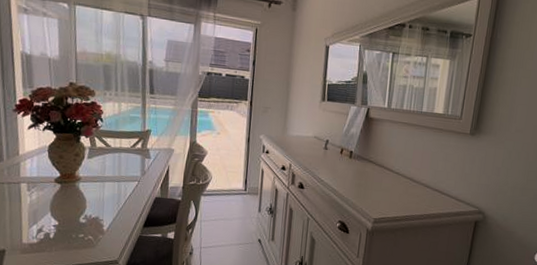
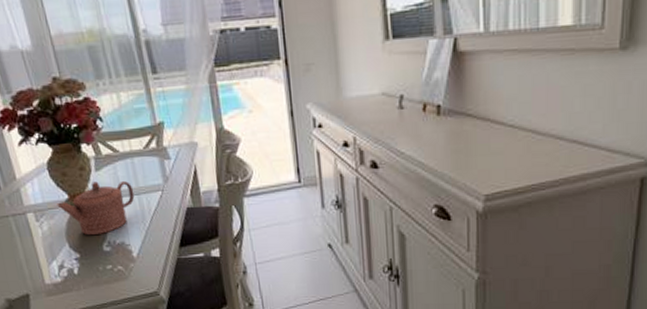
teapot: none [49,166,116,209] -> present [57,181,135,235]

